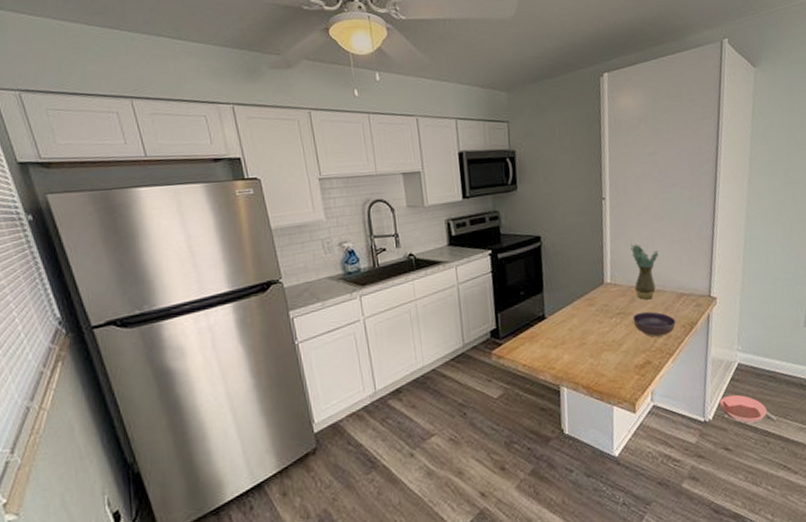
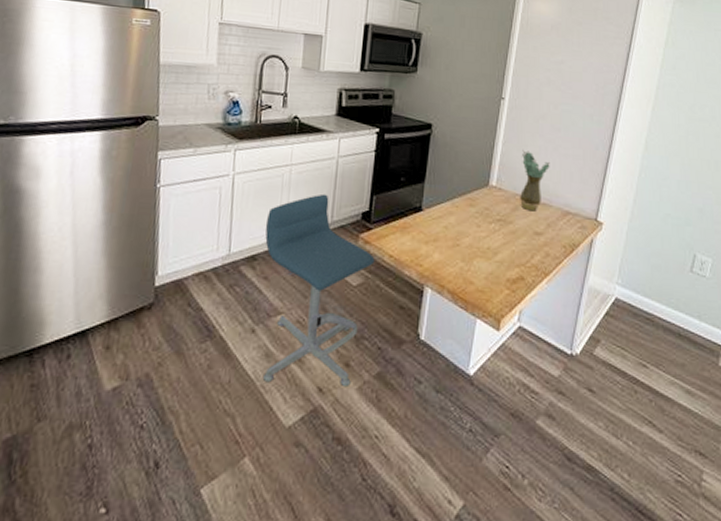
bar stool: none [403,320,511,498] -> present [263,193,375,386]
bowl: present [632,311,676,337] -> none [512,223,556,253]
pet bowl: present [719,394,778,423] -> none [590,330,649,370]

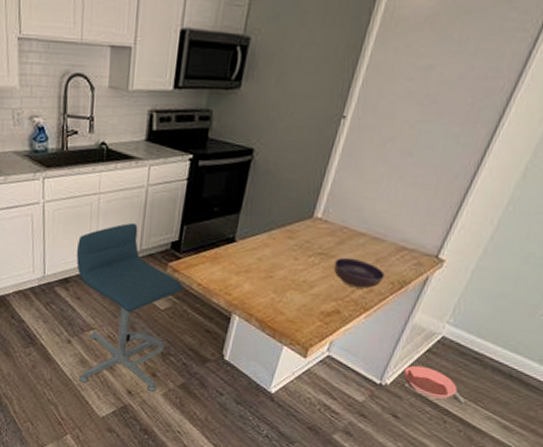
bowl: none [512,223,556,253] -> present [333,257,385,289]
vase: present [520,150,550,212] -> none [347,178,392,246]
pet bowl: none [590,330,649,370] -> present [403,365,466,405]

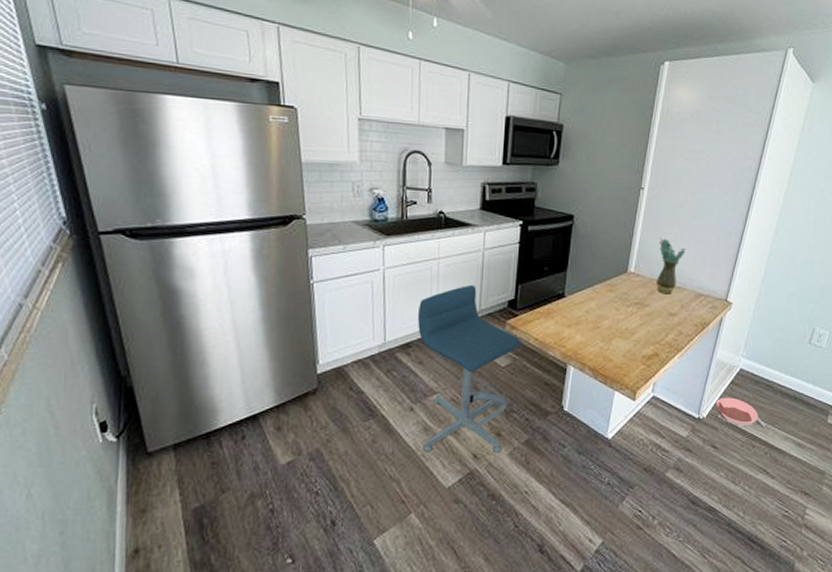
bowl: present [333,257,385,289] -> none [648,305,689,332]
vase: none [347,178,392,246] -> present [656,238,685,295]

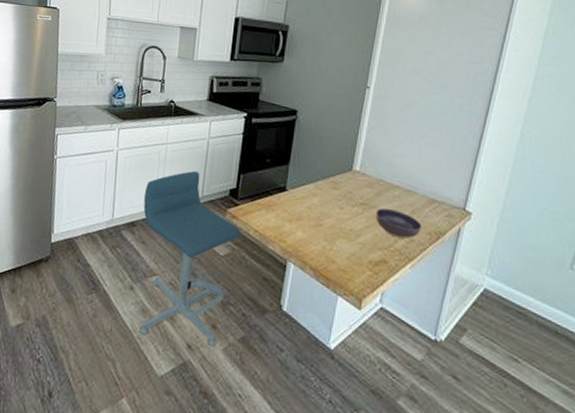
bowl: none [648,305,689,332] -> present [375,208,421,239]
vase: present [656,238,685,295] -> none [384,138,416,198]
pet bowl: present [715,397,767,428] -> none [455,319,521,365]

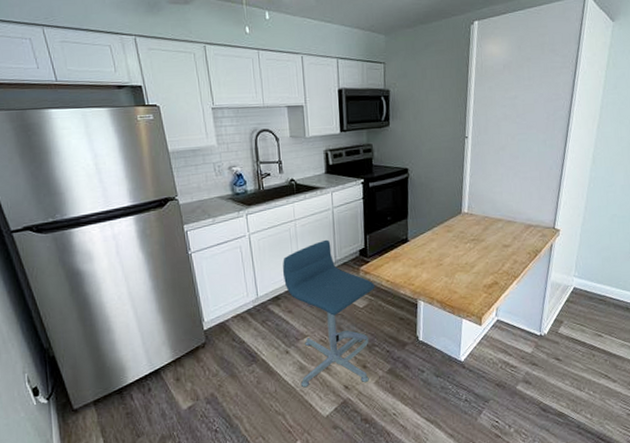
bowl: present [375,208,421,239] -> none [485,239,522,262]

